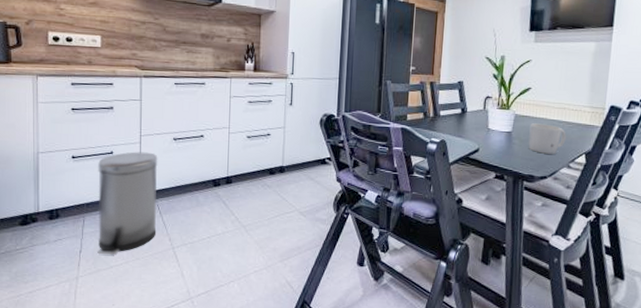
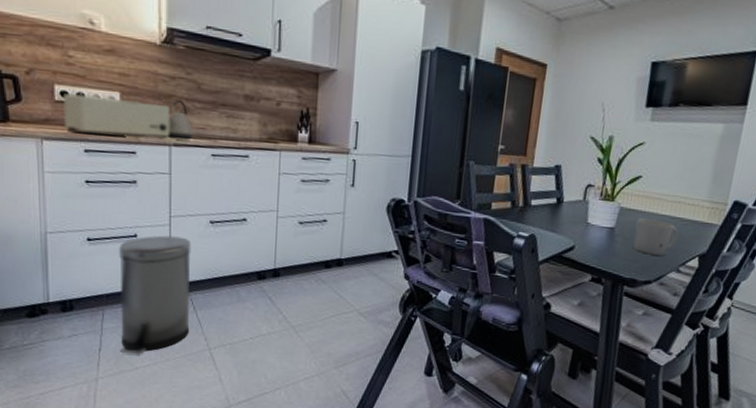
toaster: none [55,38,140,73] -> present [63,93,169,140]
kettle: none [139,39,160,72] -> present [167,99,193,140]

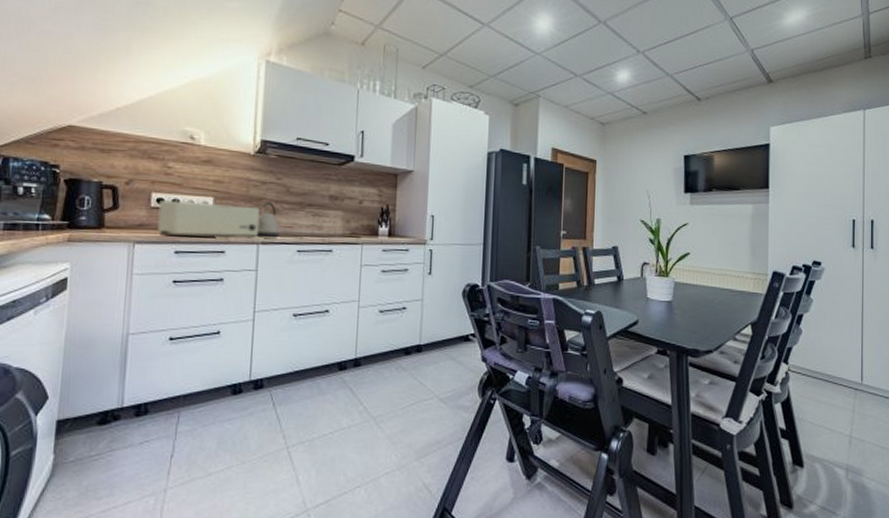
pedal bin: present [119,235,192,355] -> none [193,331,274,459]
mug: present [632,218,679,256] -> none [690,291,730,325]

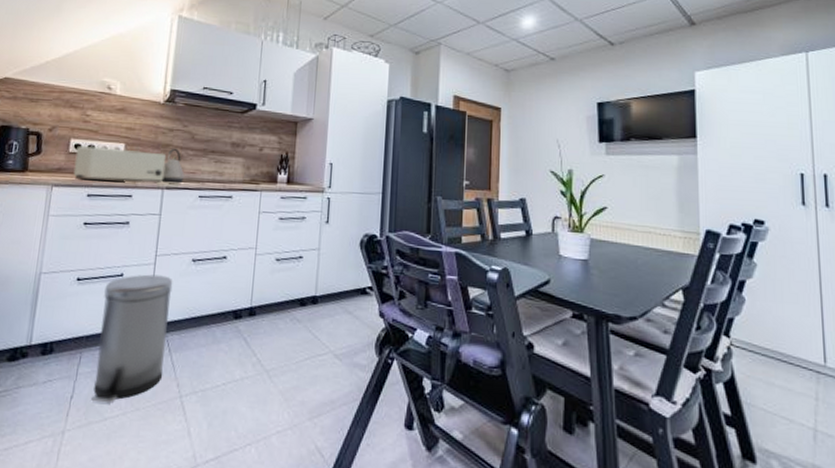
pedal bin: none [193,331,274,459] -> present [91,274,173,404]

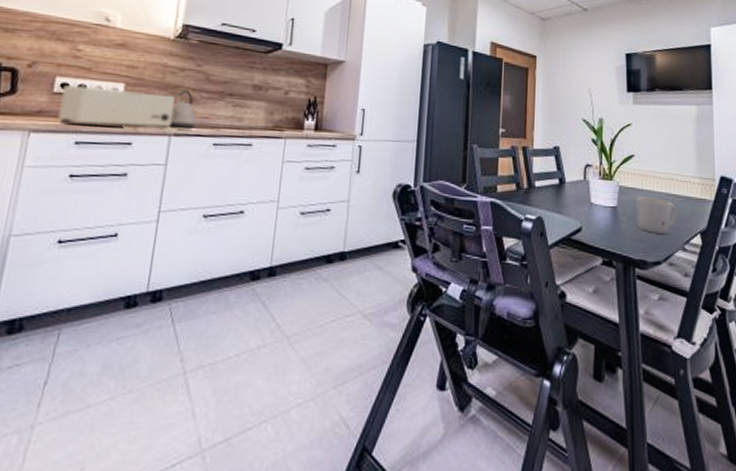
pedal bin: present [91,274,173,404] -> none [71,233,180,387]
mug: none [610,250,656,289] -> present [637,196,677,234]

